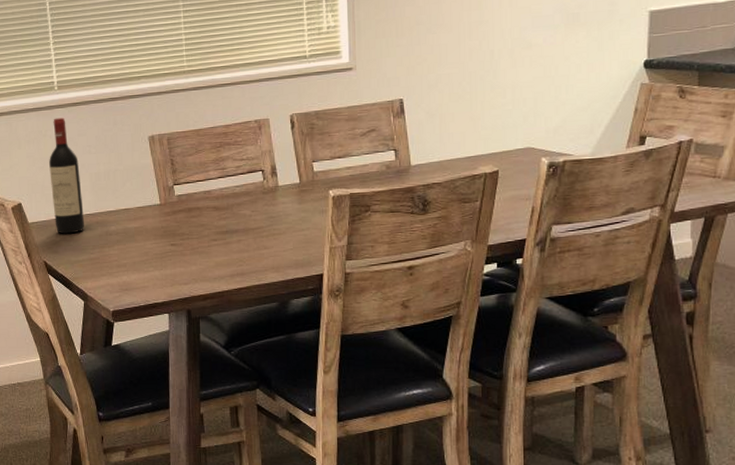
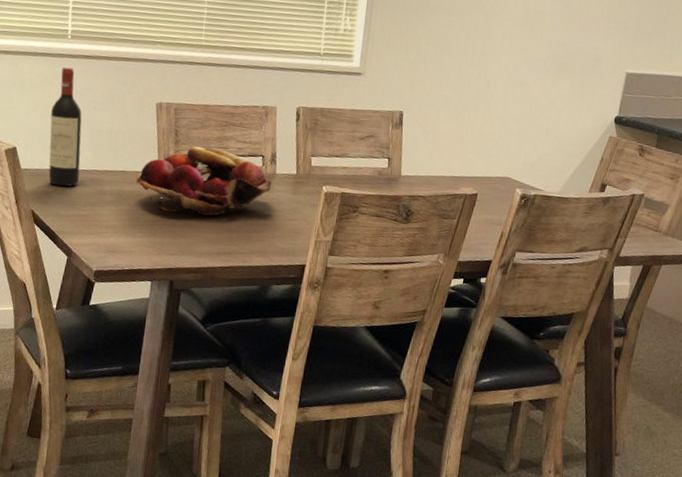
fruit basket: none [139,171,276,242] -> present [136,146,272,216]

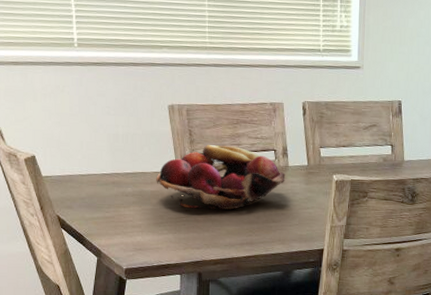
wine bottle: present [48,67,82,187] -> none [66,75,100,191]

